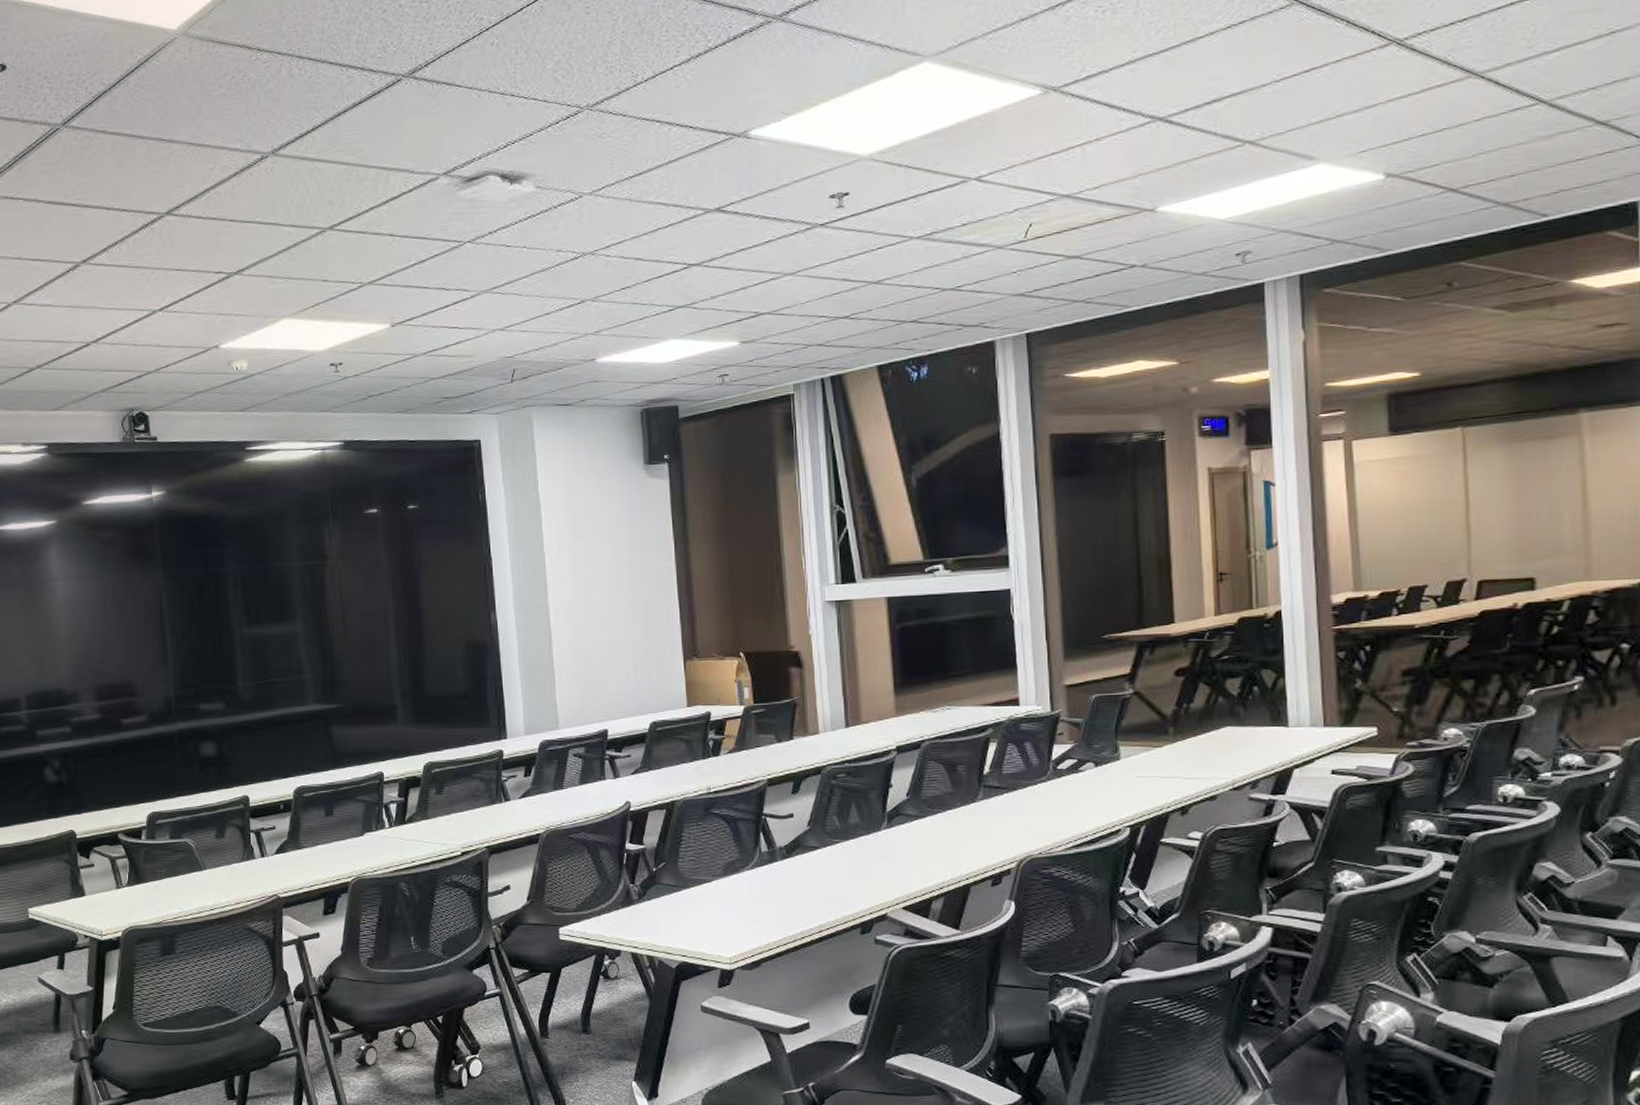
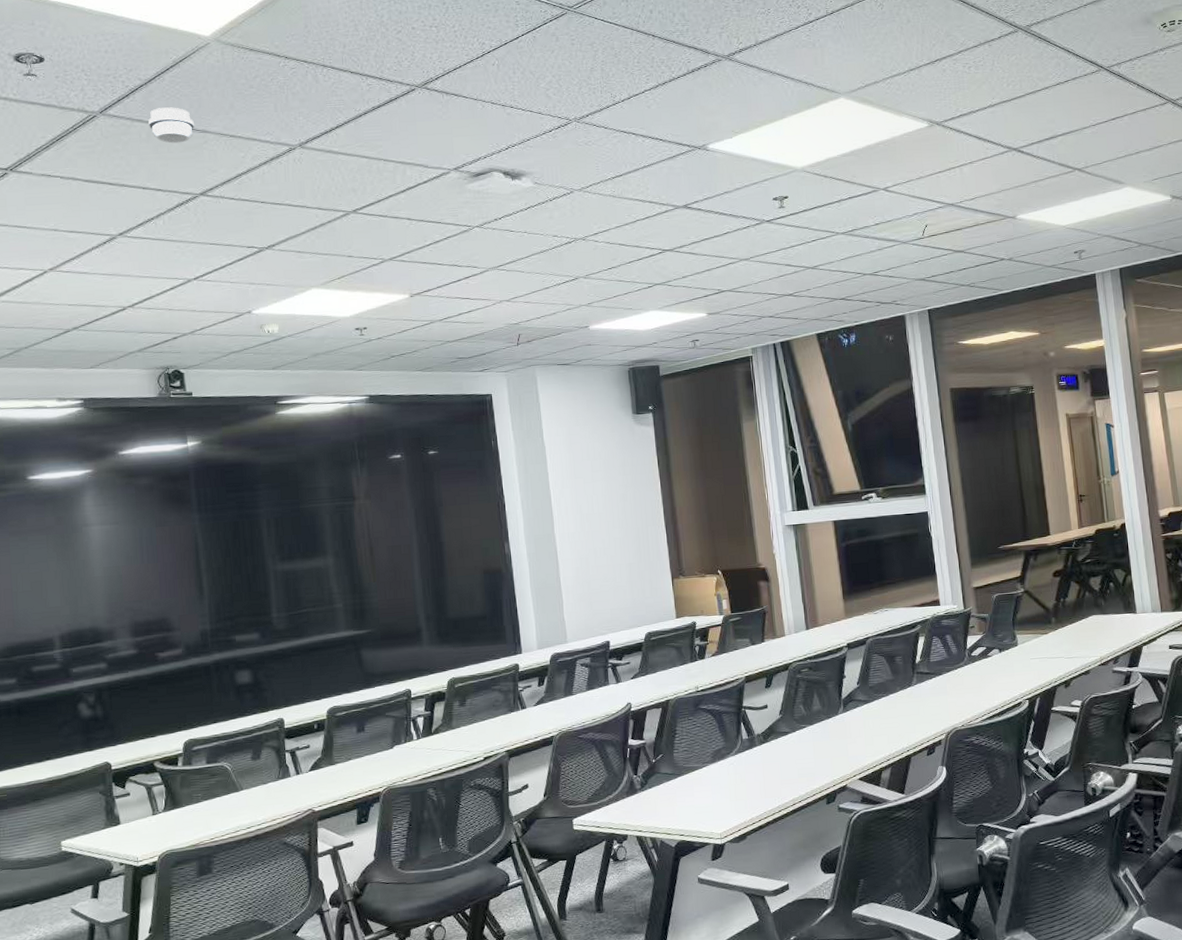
smoke detector: none [112,114,161,157] -> present [148,107,195,144]

